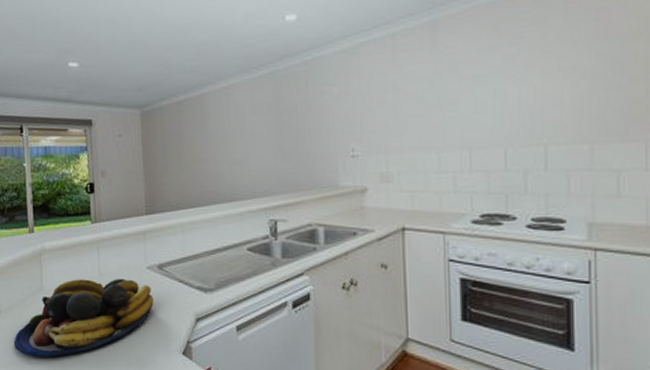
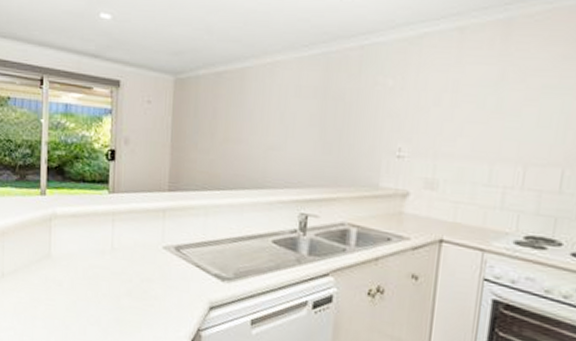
fruit bowl: present [14,278,154,358] -> none [15,249,167,328]

